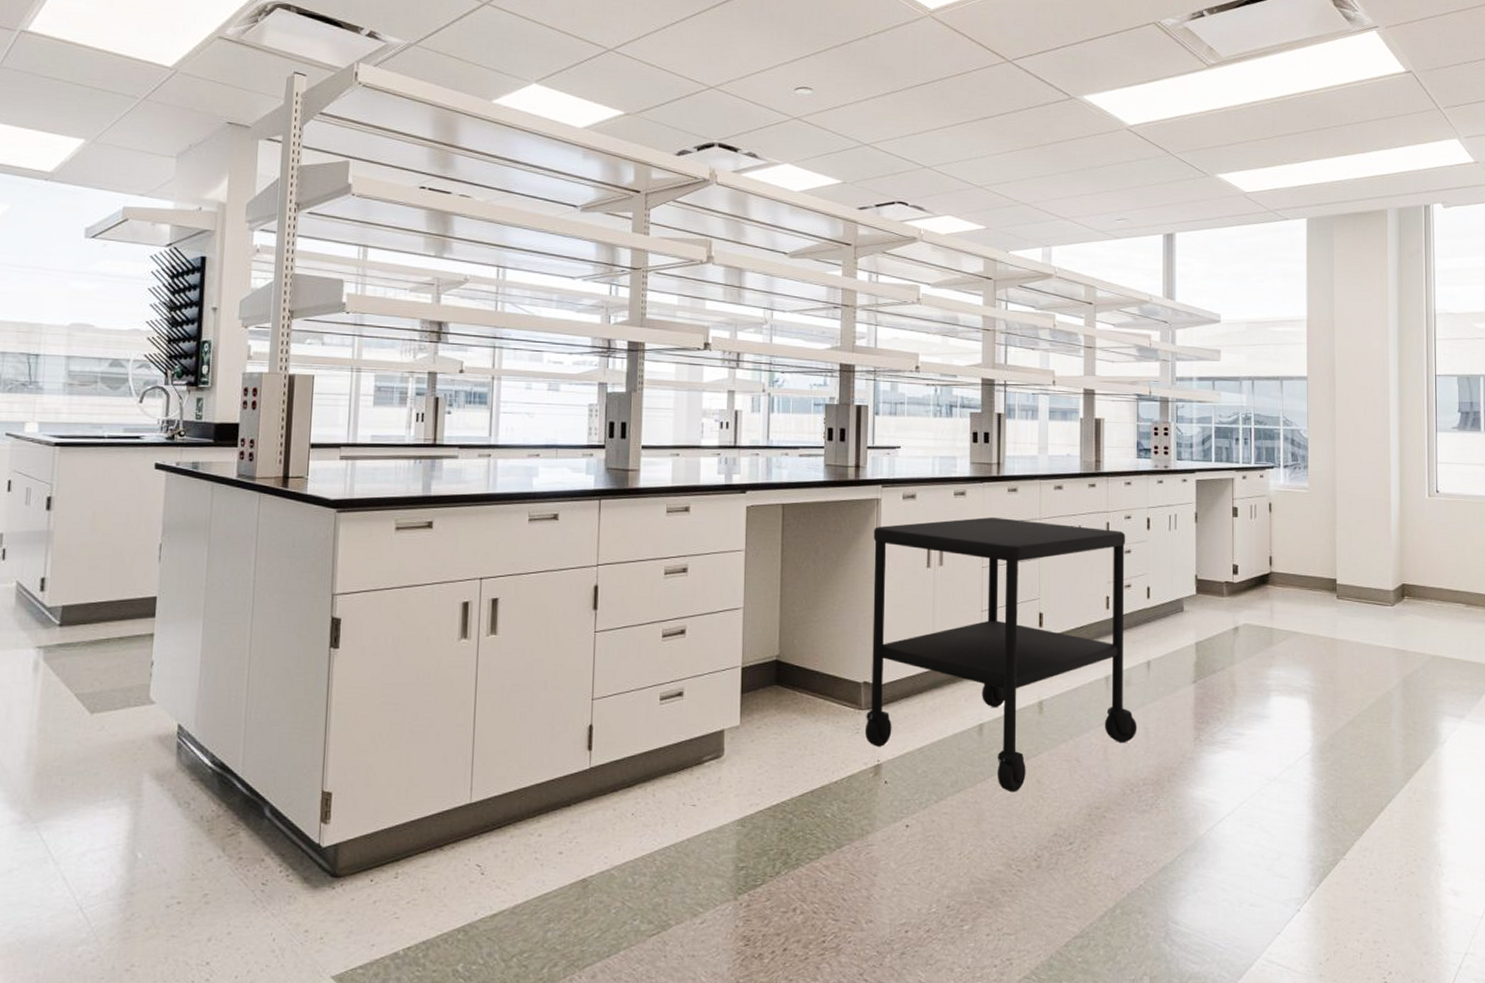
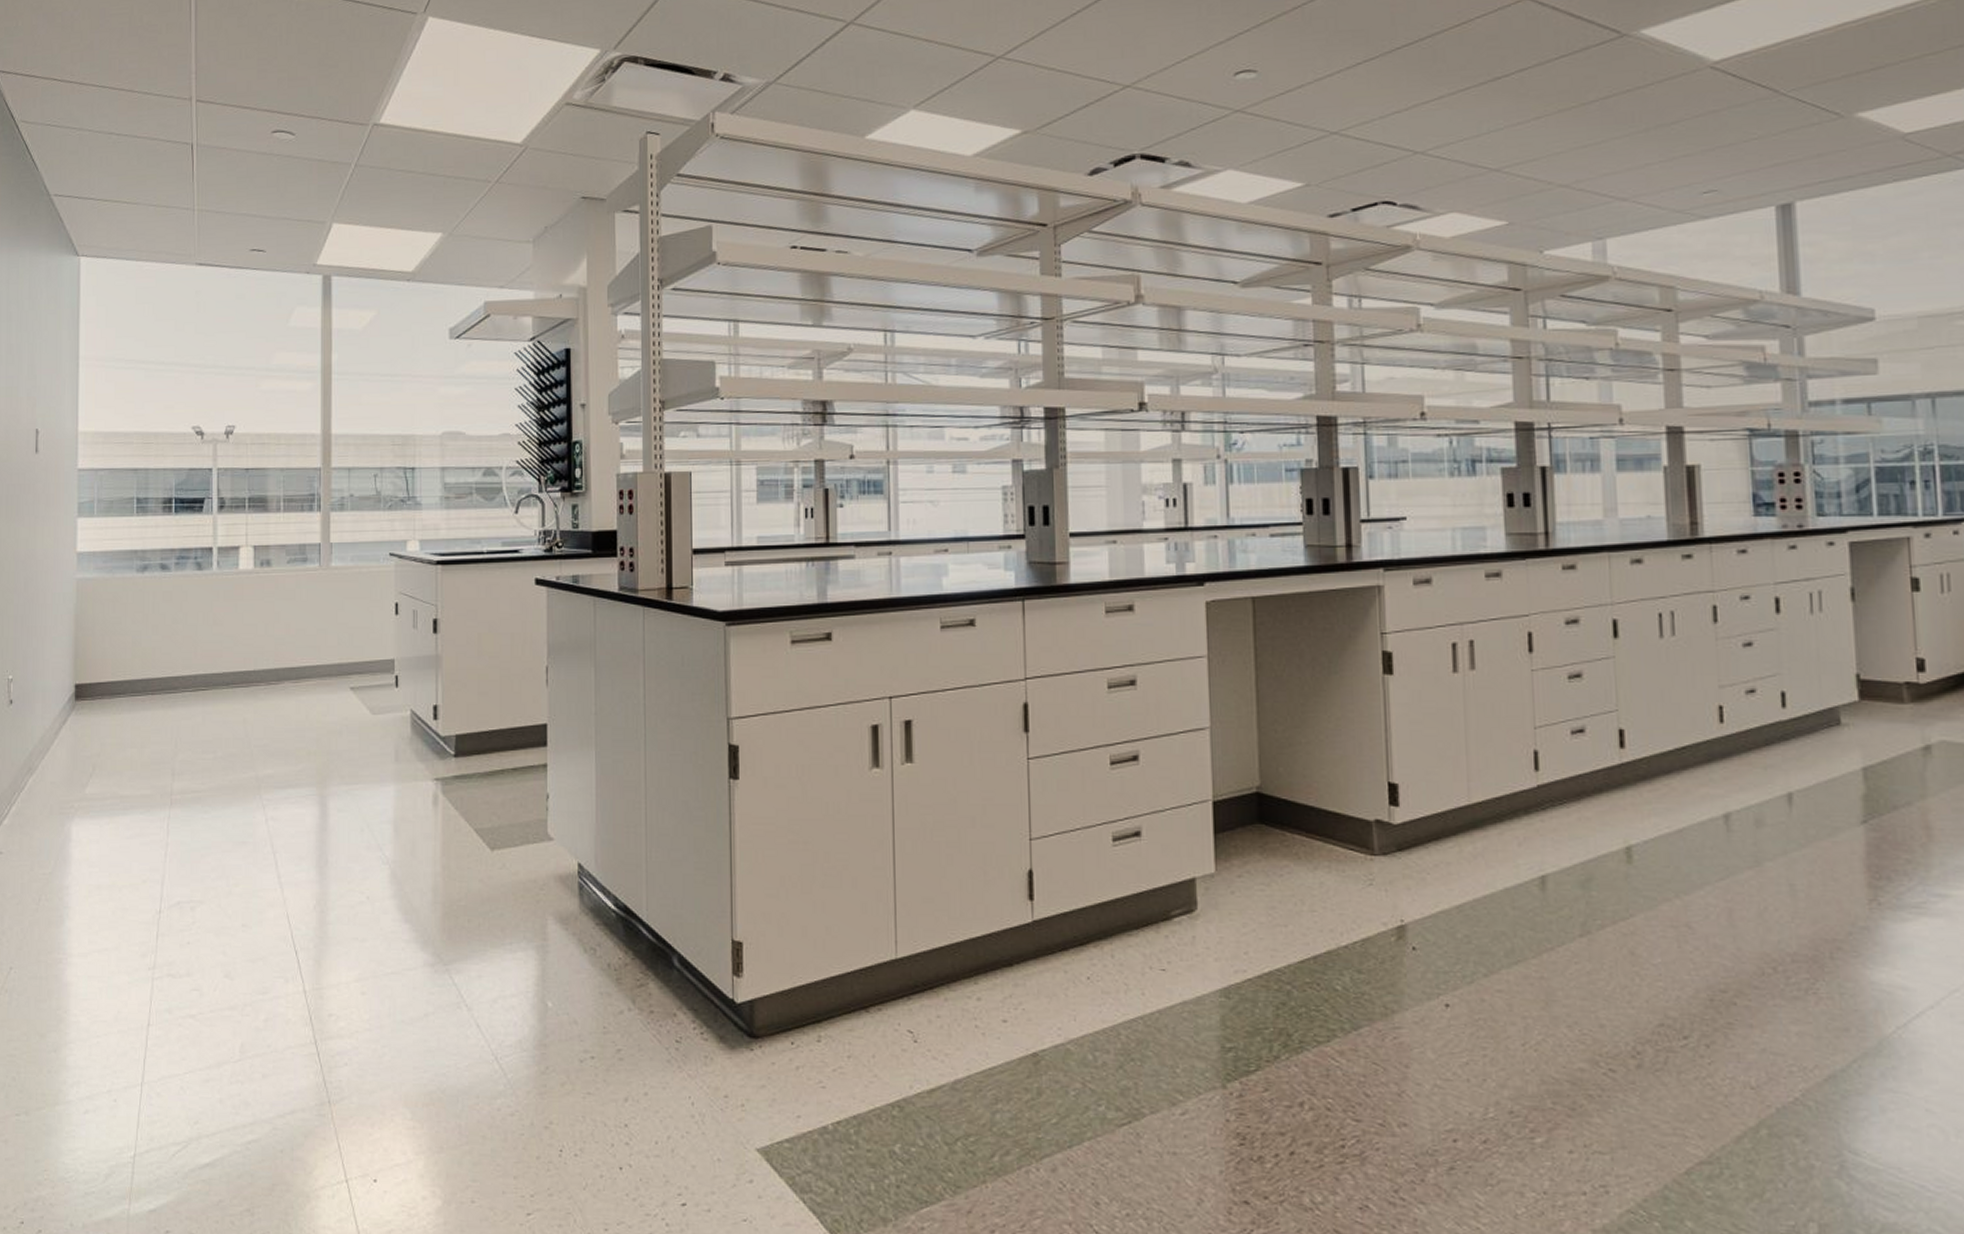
utility cart: present [864,517,1137,792] -> none [1376,605,1778,967]

